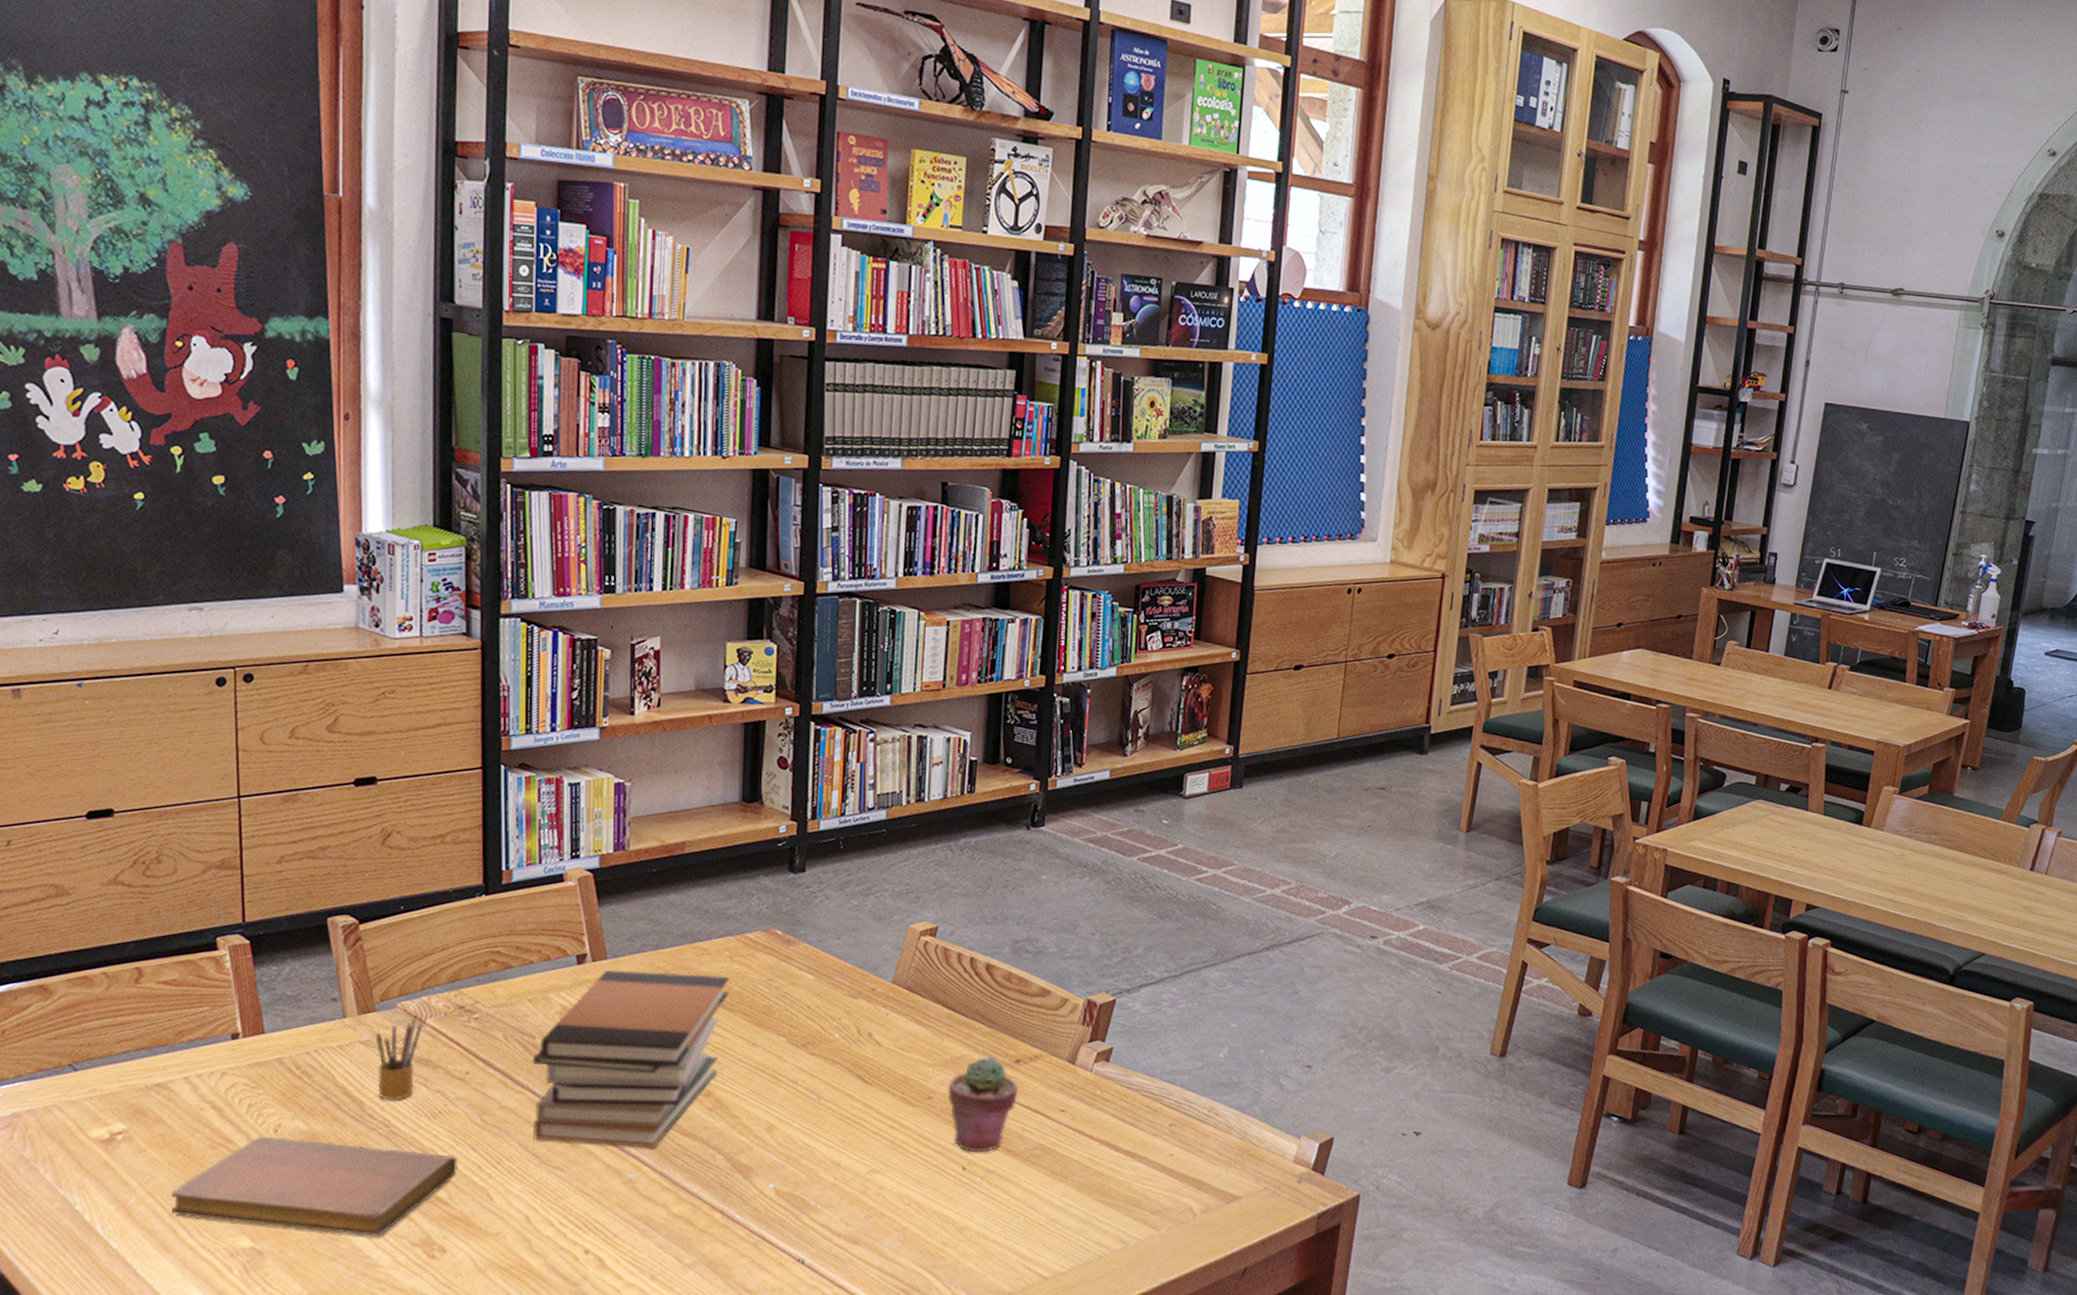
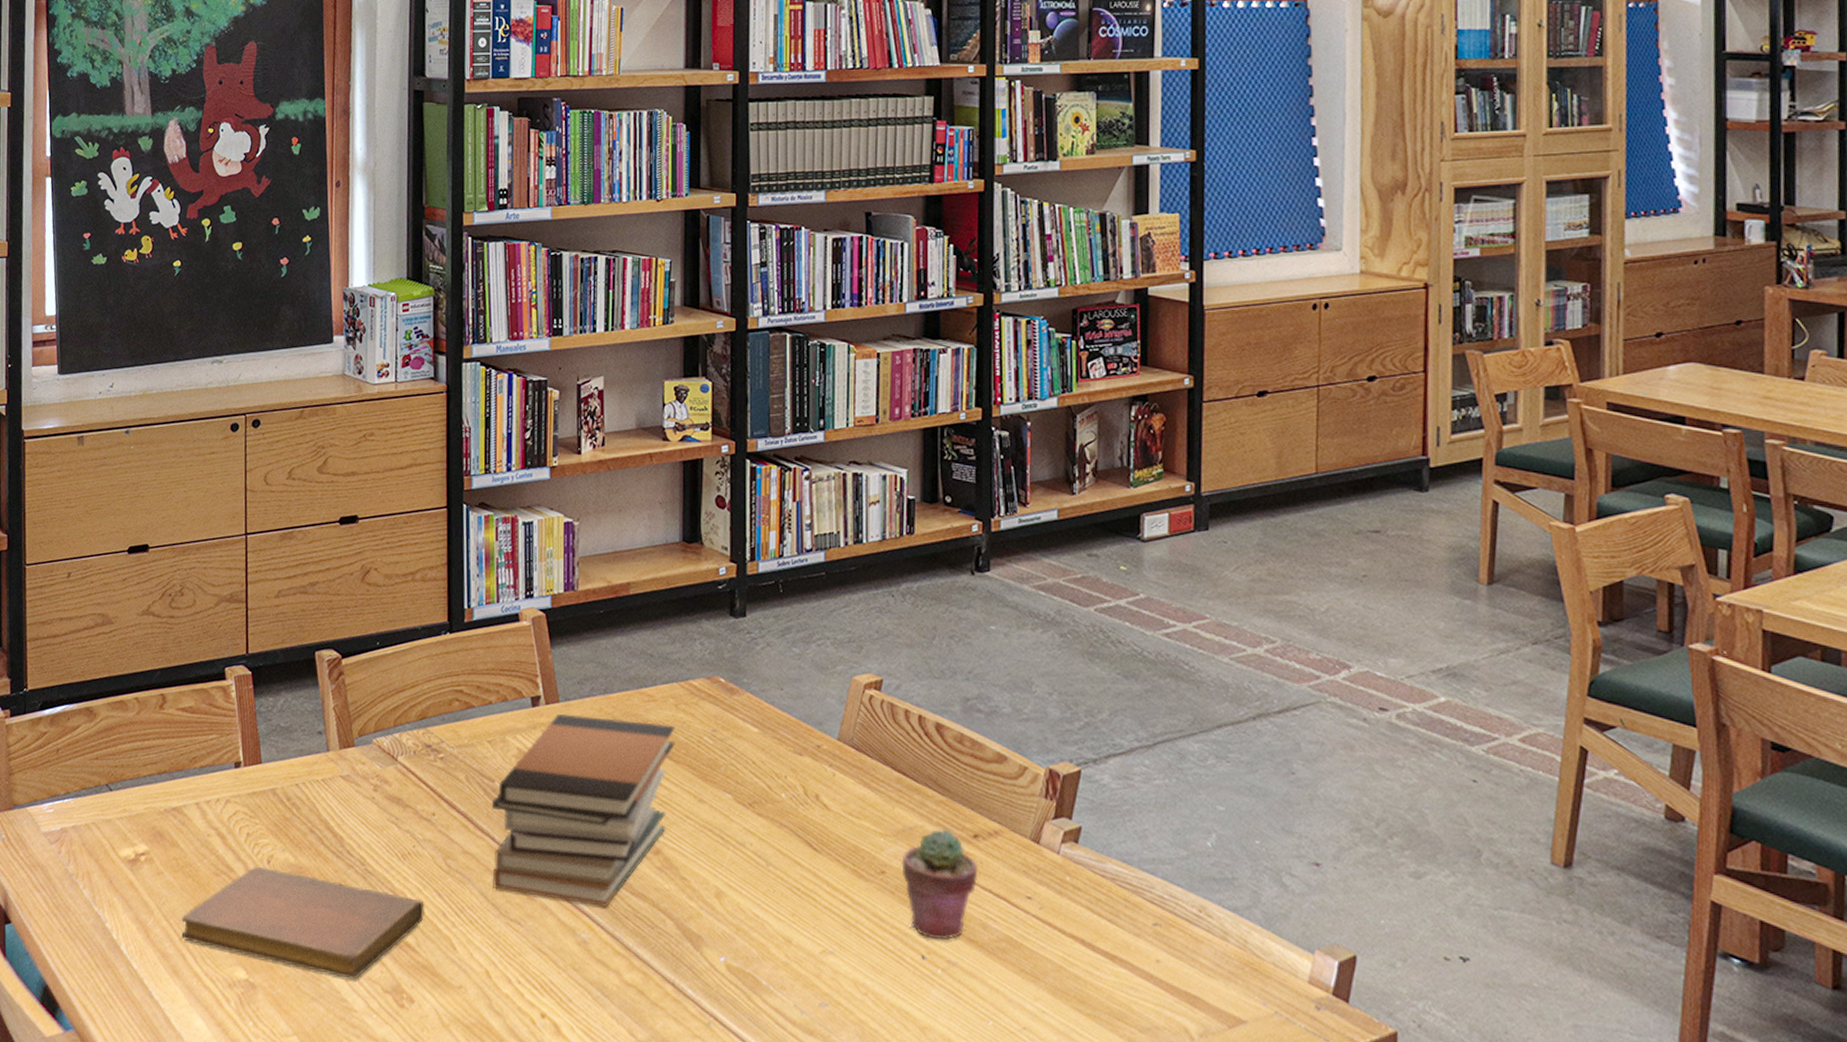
pencil box: present [375,1016,423,1100] -> none [354,753,395,838]

